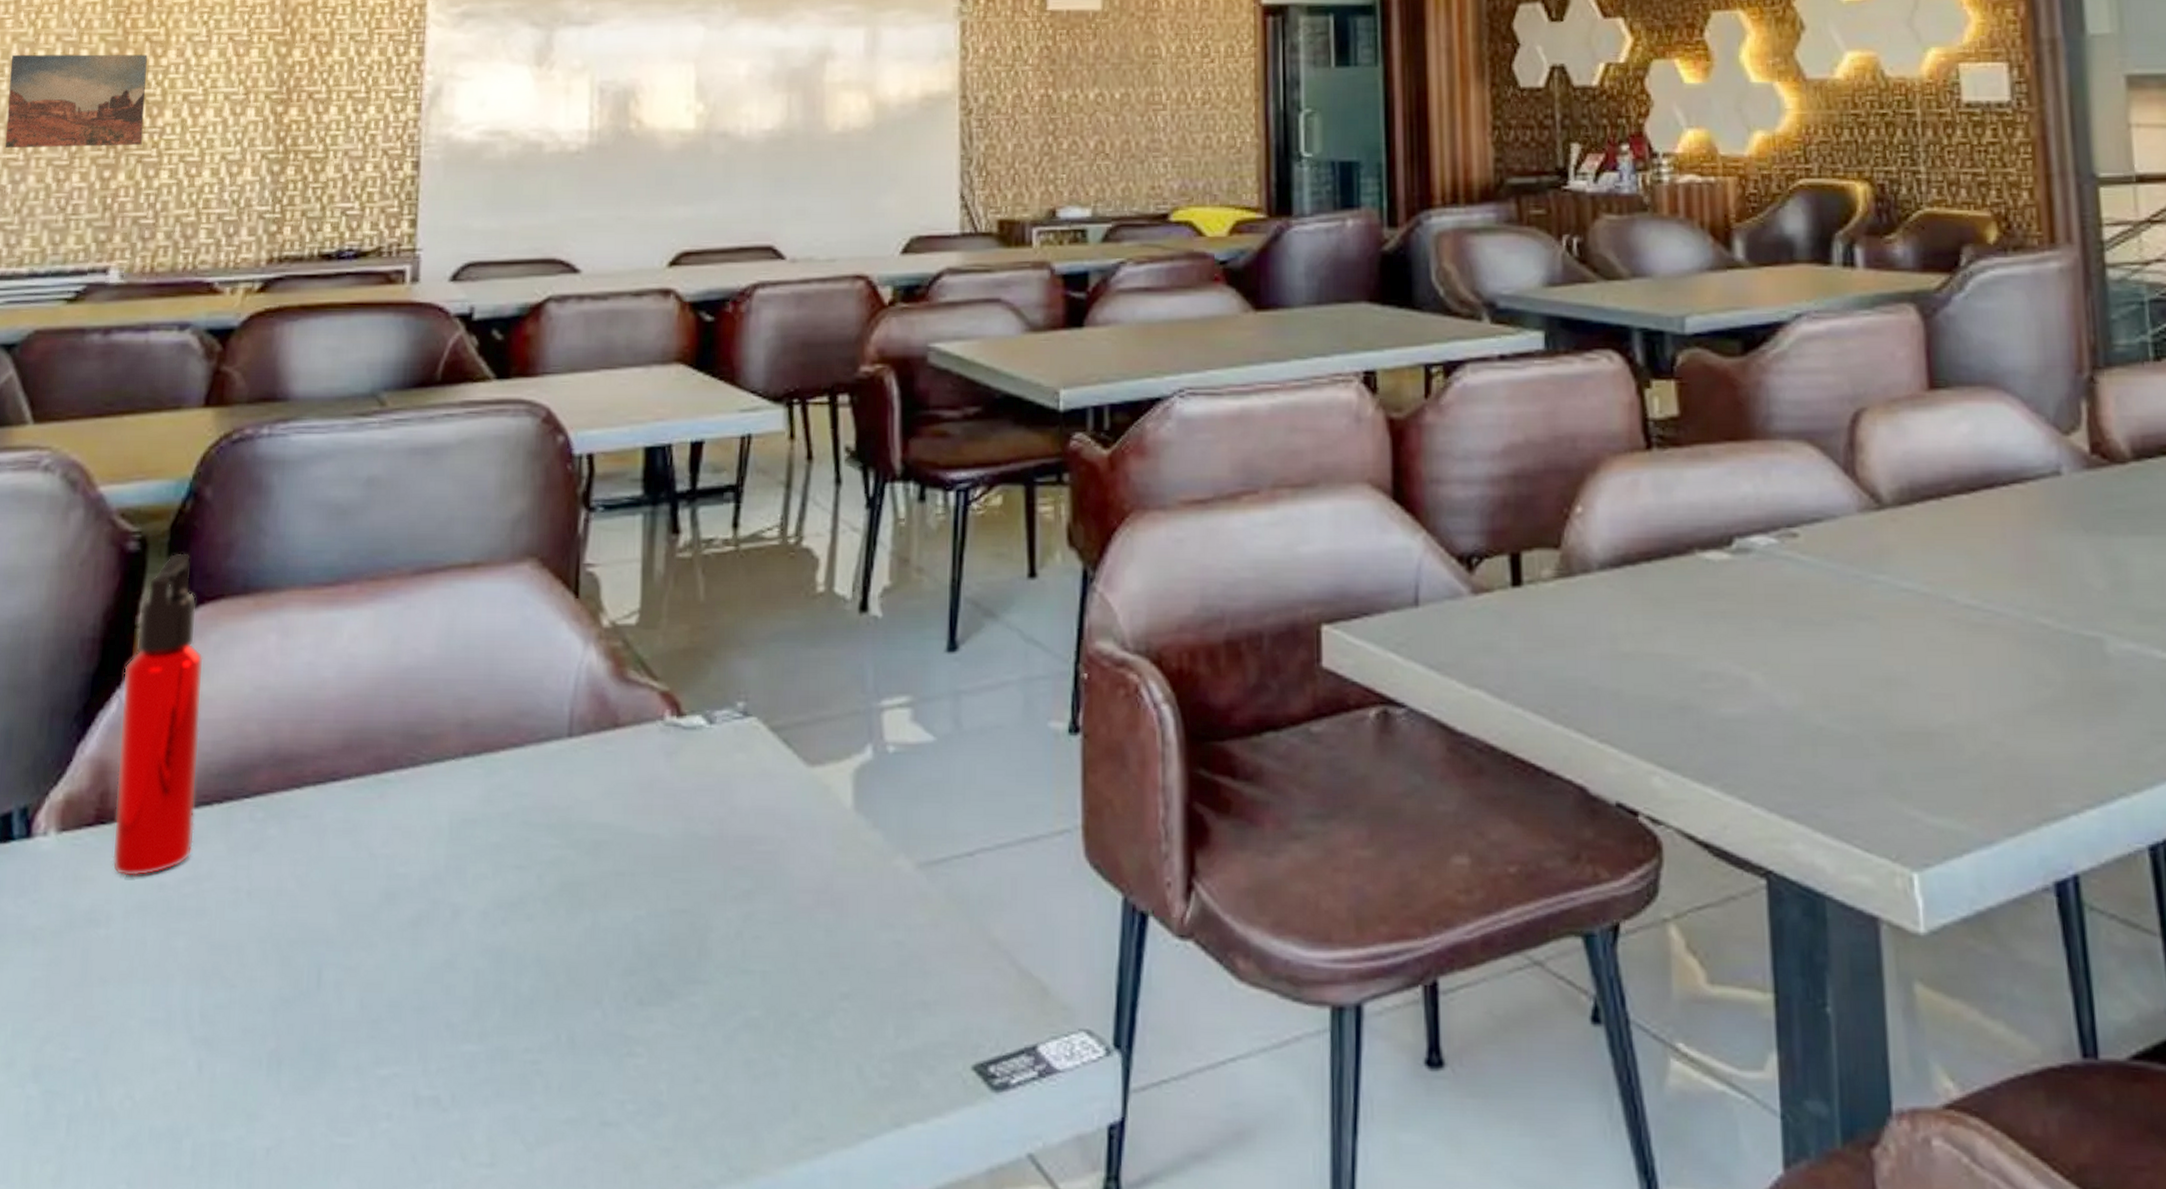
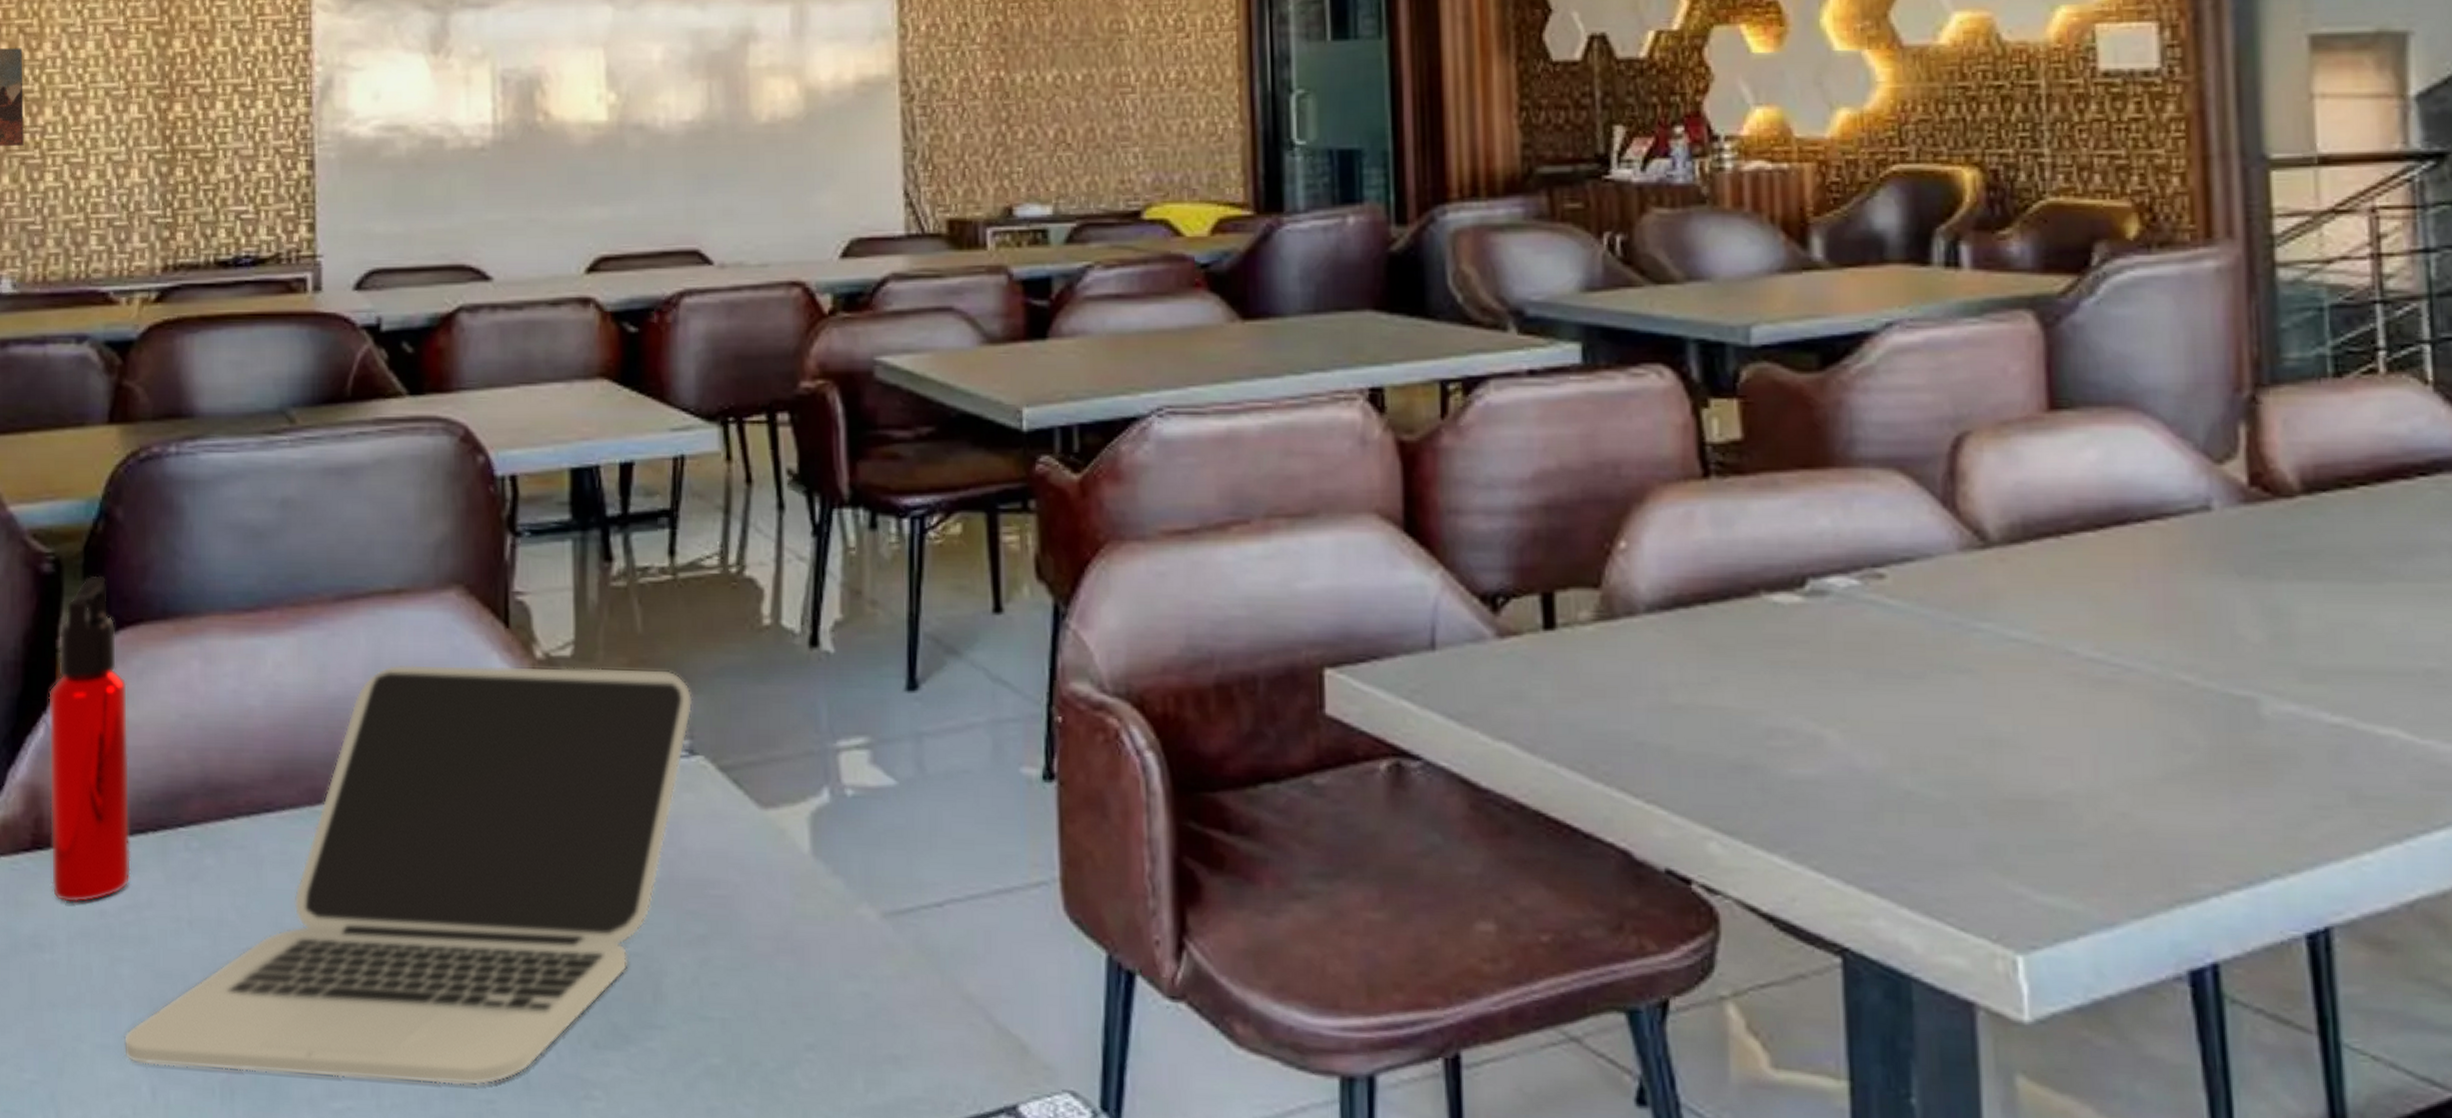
laptop: none [172,634,749,1047] -> present [123,664,693,1086]

